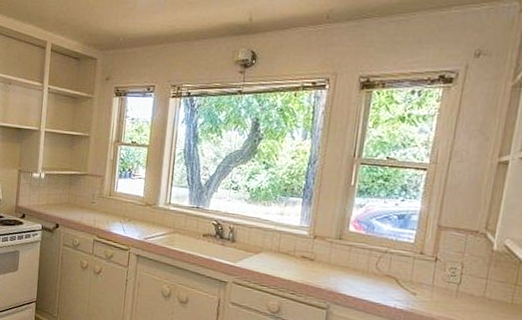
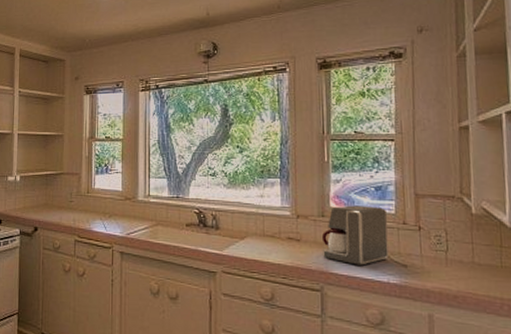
coffee maker: none [334,231,407,290] -> present [321,205,389,266]

